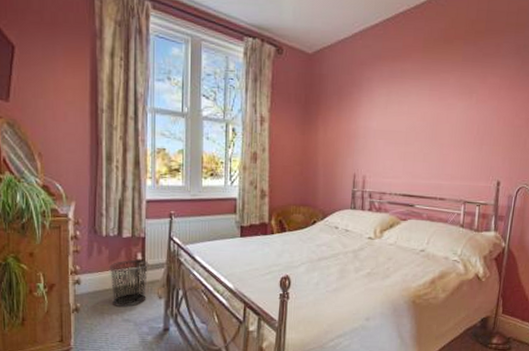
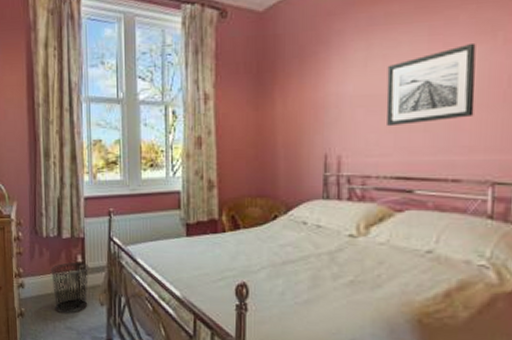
wall art: none [399,99,459,156] -> present [386,42,476,127]

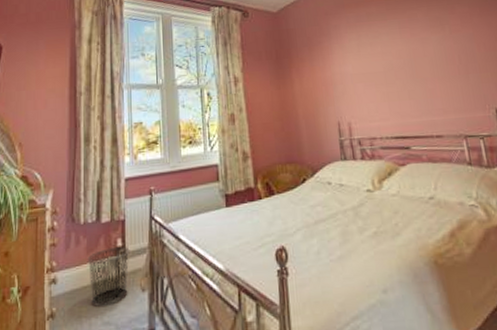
wall art: present [386,42,476,127] -> none [374,33,441,97]

